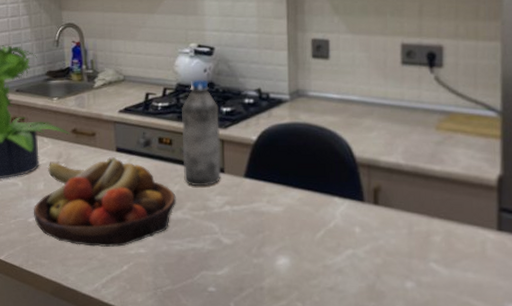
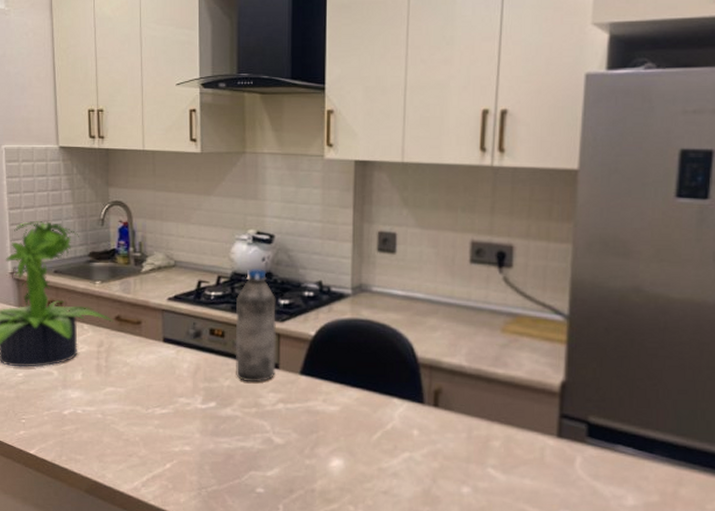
fruit bowl: present [33,157,176,247] -> none [69,348,226,443]

